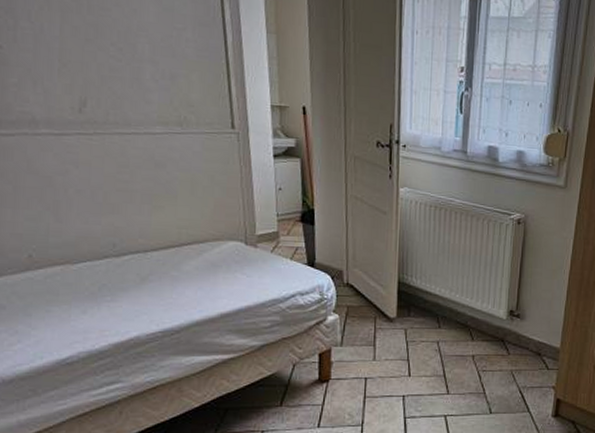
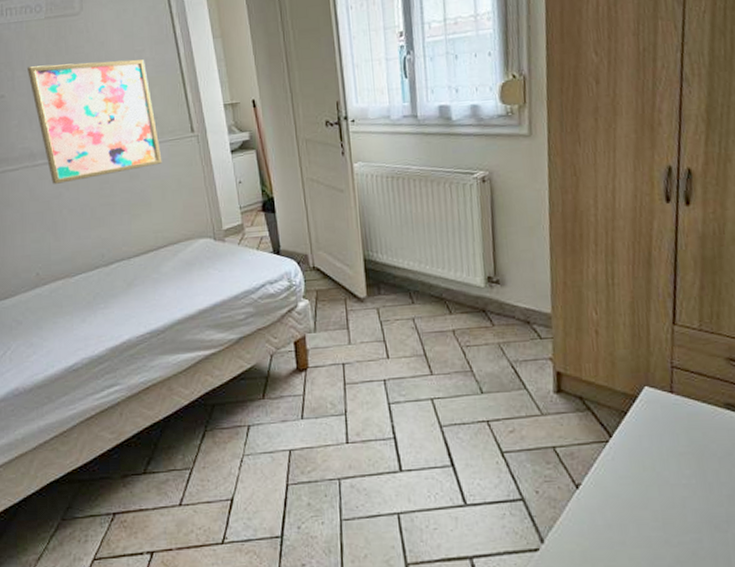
wall art: none [35,19,195,160] -> present [27,59,163,184]

